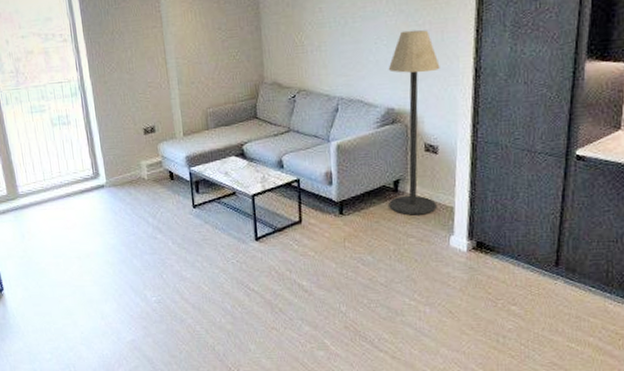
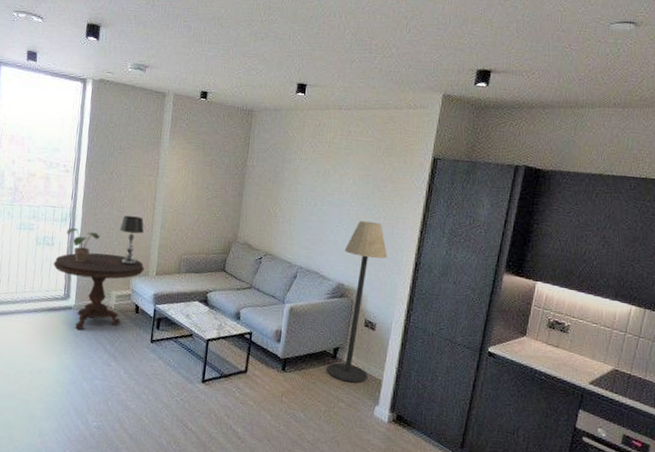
side table: none [74,121,170,208] -> present [53,253,145,330]
potted plant: none [79,101,115,137] -> present [66,228,100,263]
table lamp: none [134,76,161,131] -> present [120,215,144,266]

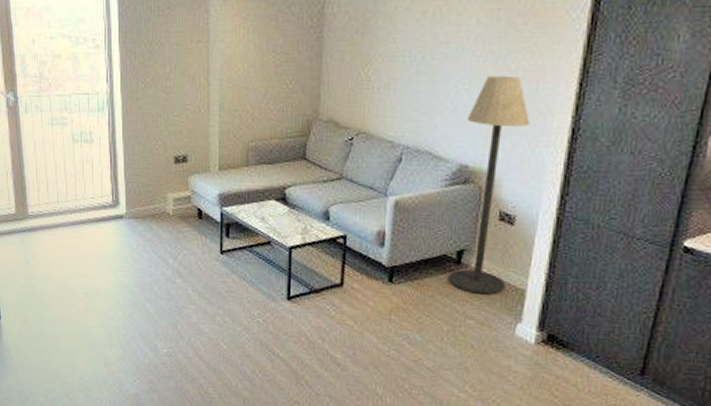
side table: present [53,253,145,330] -> none [96,147,204,243]
potted plant: present [66,228,100,263] -> none [106,119,146,161]
table lamp: present [120,215,144,266] -> none [170,97,198,160]

